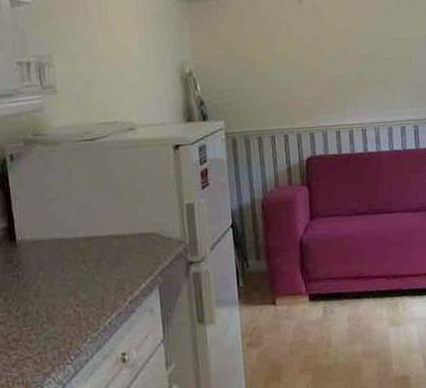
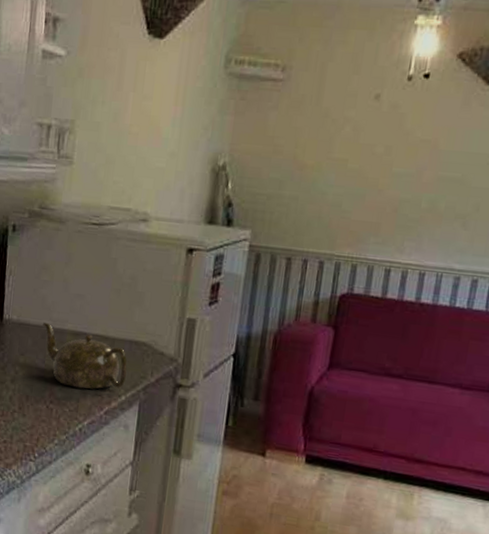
teapot: none [55,235,143,288] -> present [42,322,127,390]

